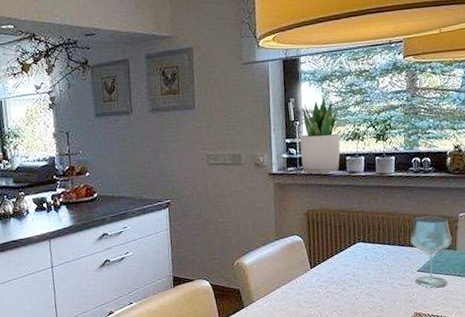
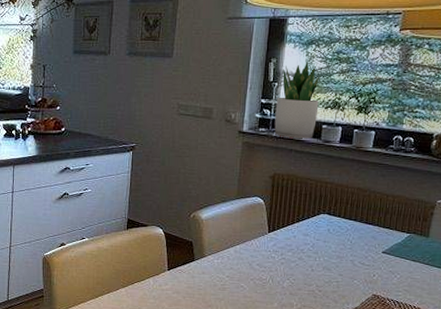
wine glass: present [410,216,452,288] -> none [377,197,425,272]

